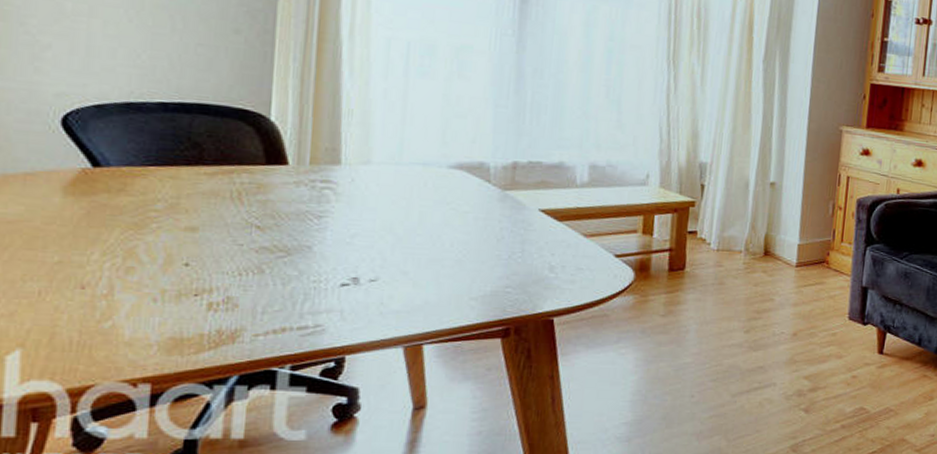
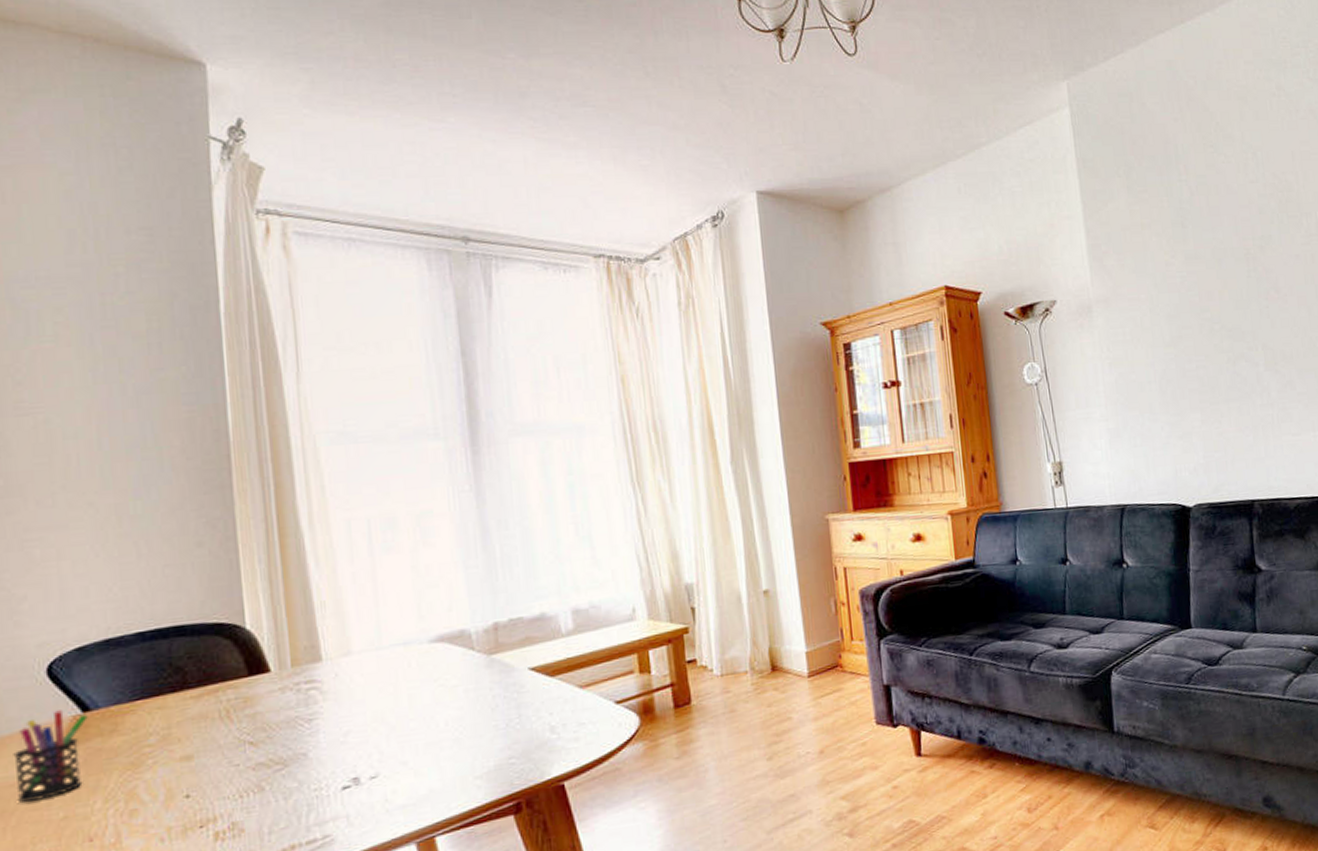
pen holder: none [12,160,97,241] -> present [13,710,88,803]

